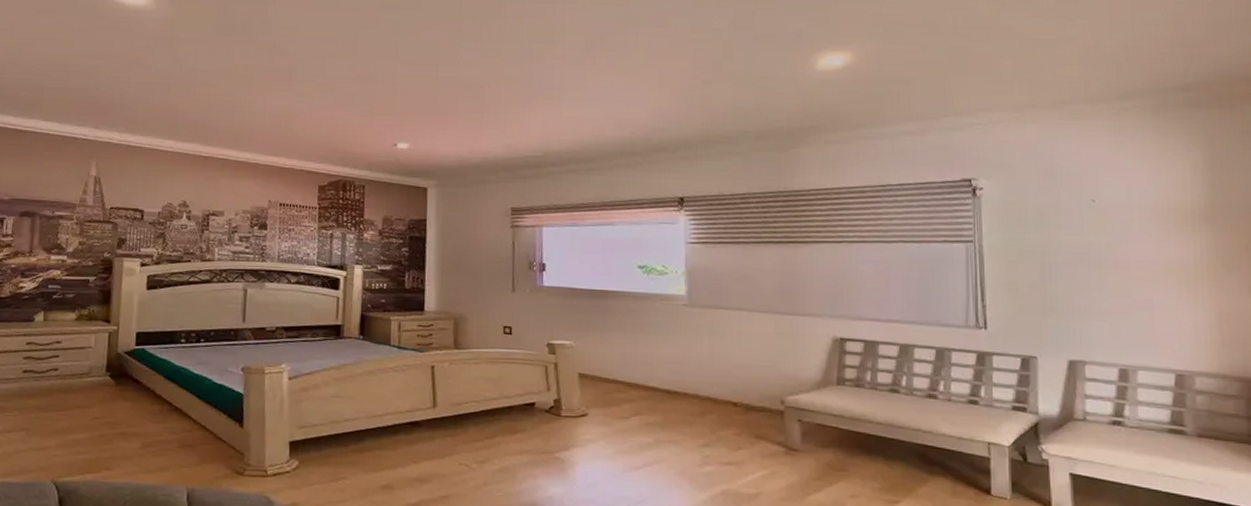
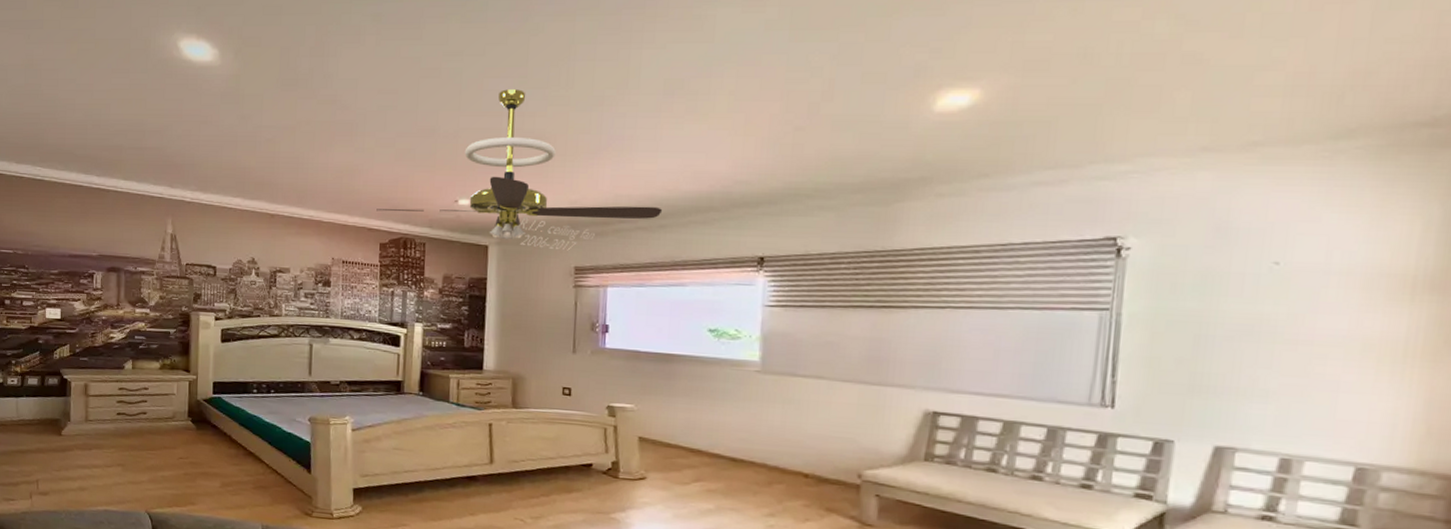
ceiling fan: none [315,41,591,193] -> present [376,89,663,251]

